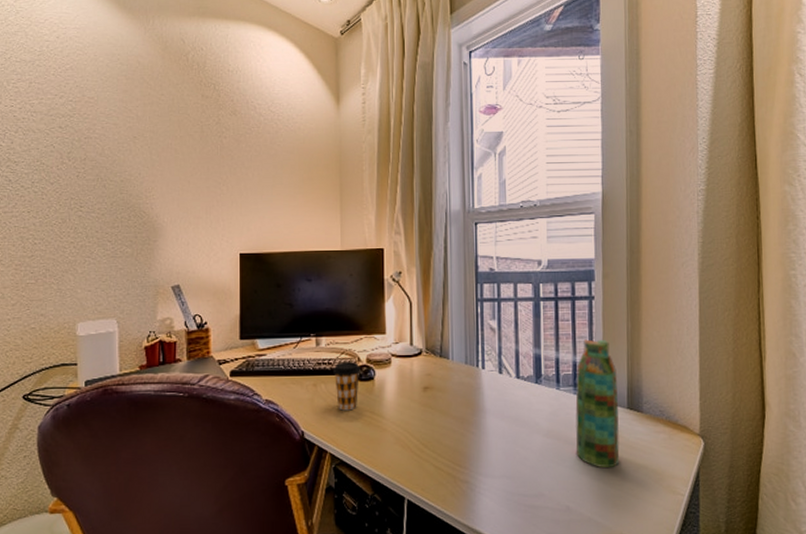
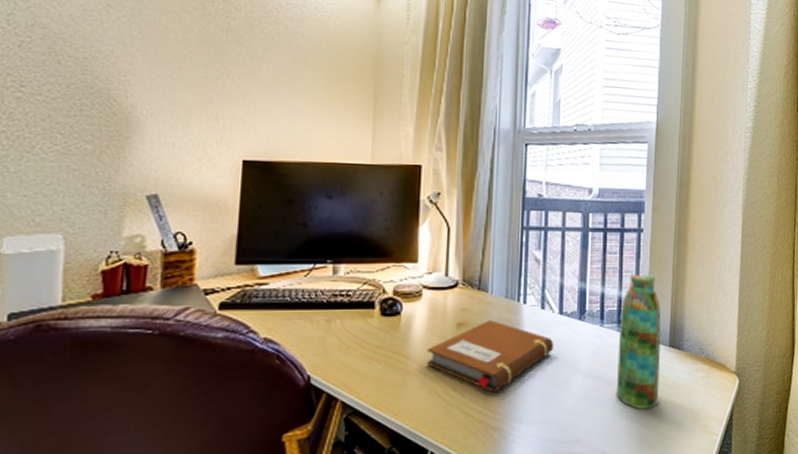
coffee cup: present [333,362,361,411] -> none [352,294,385,351]
notebook: none [399,384,512,449] -> present [427,320,553,392]

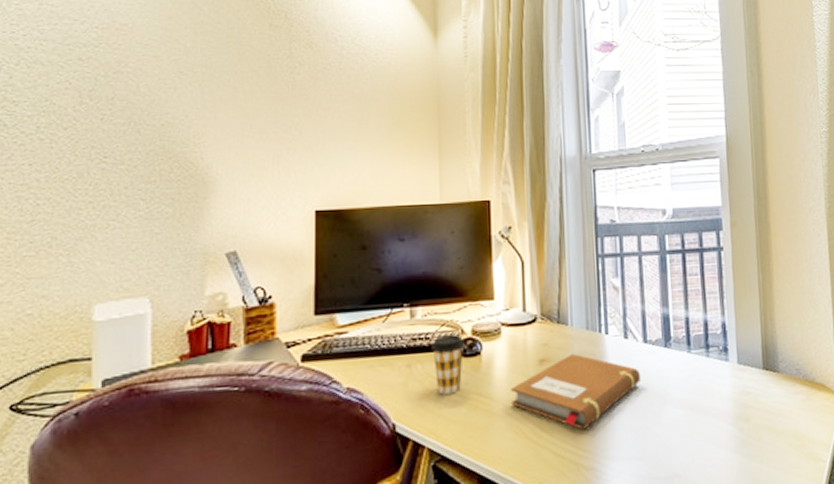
coffee cup: none [352,294,385,351] -> present [431,334,465,395]
water bottle: present [616,274,661,410] -> none [708,294,758,439]

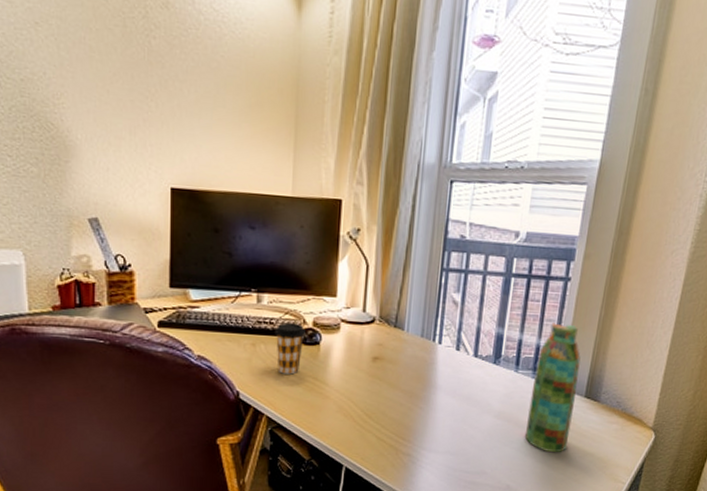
notebook: present [511,354,640,430] -> none [344,357,466,422]
water bottle: none [708,294,758,439] -> present [524,323,581,453]

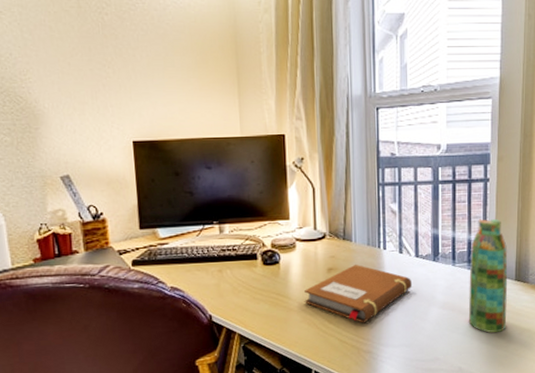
coffee cup: present [275,323,306,375] -> none [238,247,266,294]
notebook: none [344,357,466,422] -> present [305,265,411,323]

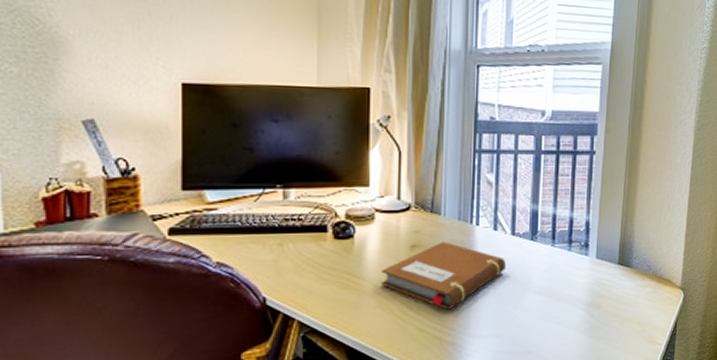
water bottle: present [468,219,507,333] -> none [566,195,611,323]

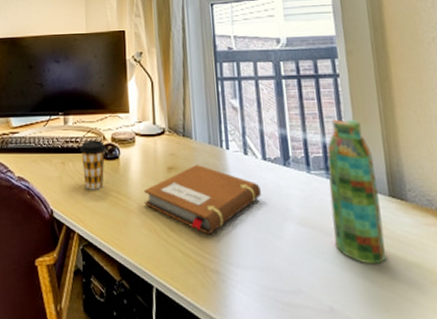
coffee cup: none [304,218,338,273] -> present [80,140,106,190]
water bottle: none [566,195,611,323] -> present [327,119,386,265]

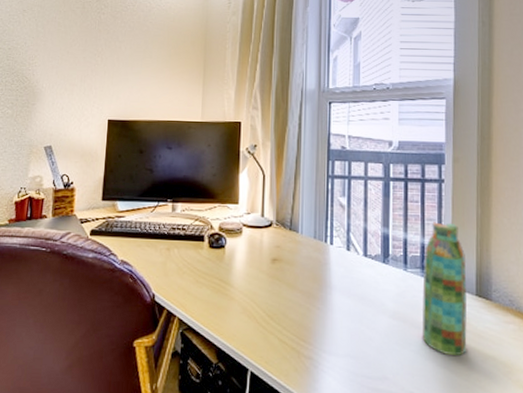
coffee cup: present [80,140,106,190] -> none [186,228,213,277]
notebook: present [144,165,261,235] -> none [247,258,359,324]

